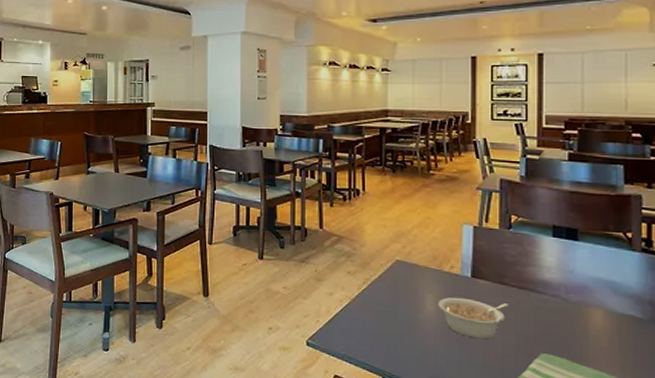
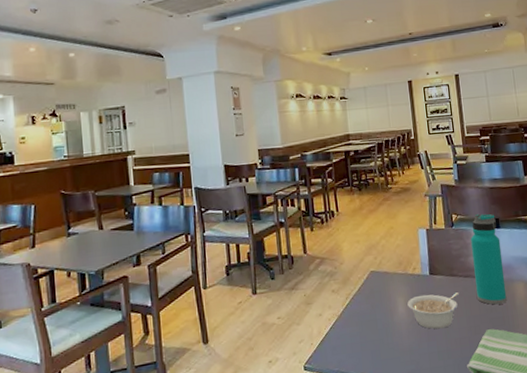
water bottle: none [534,219,576,329] -> present [471,213,507,305]

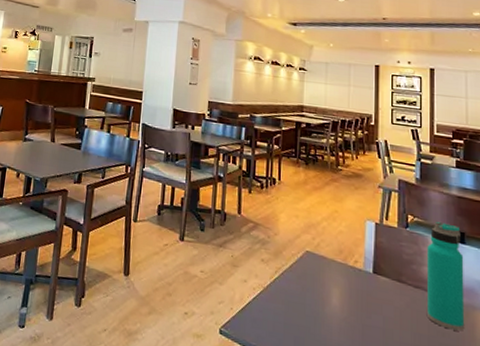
legume: present [407,292,460,329] -> none [343,292,407,338]

